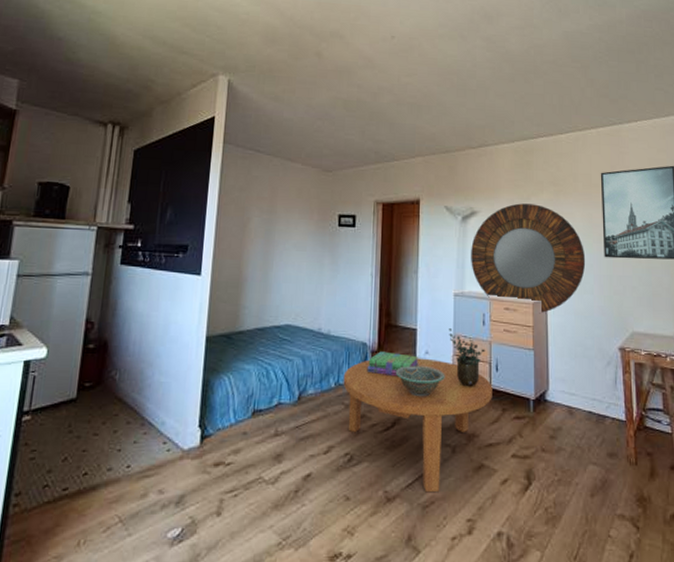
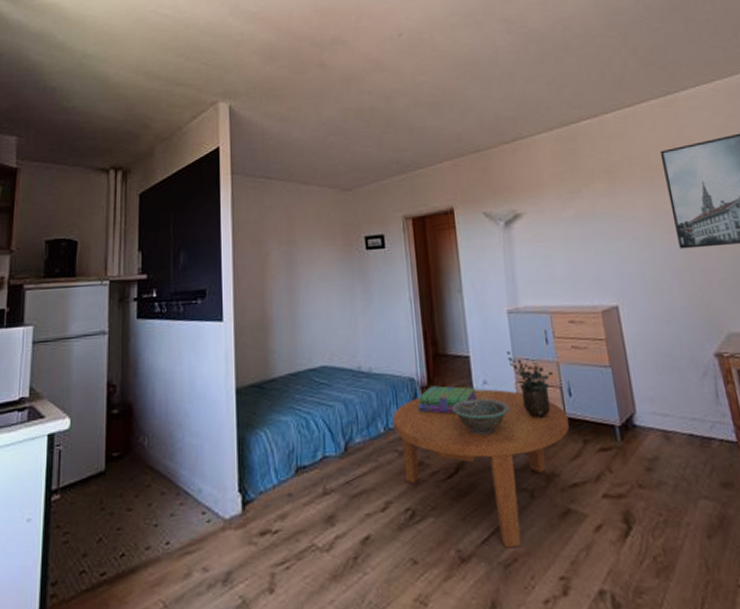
home mirror: present [471,203,586,314] -> none [519,197,659,324]

